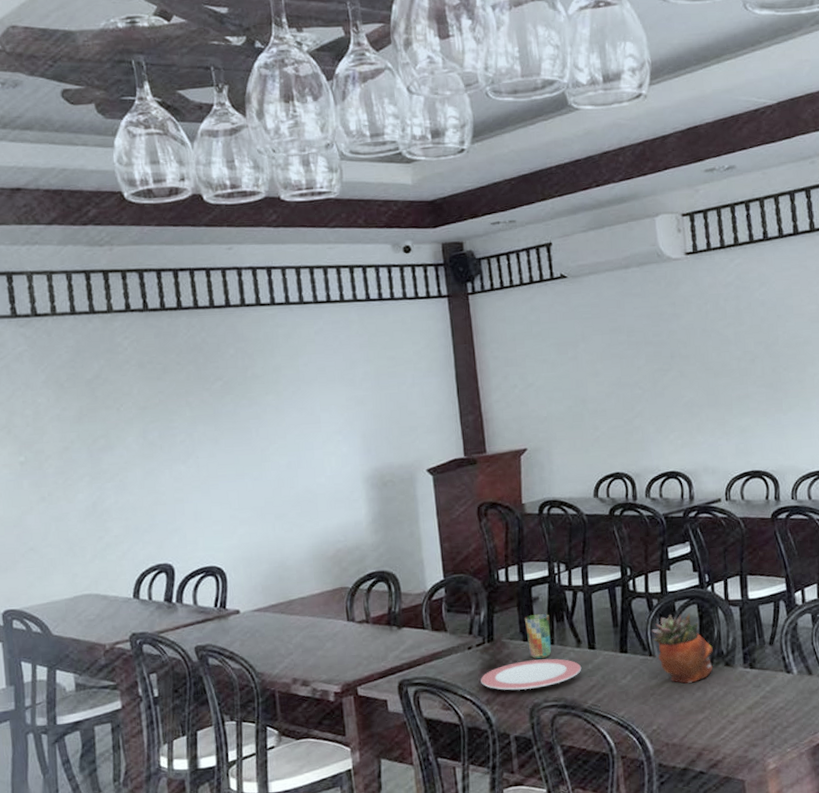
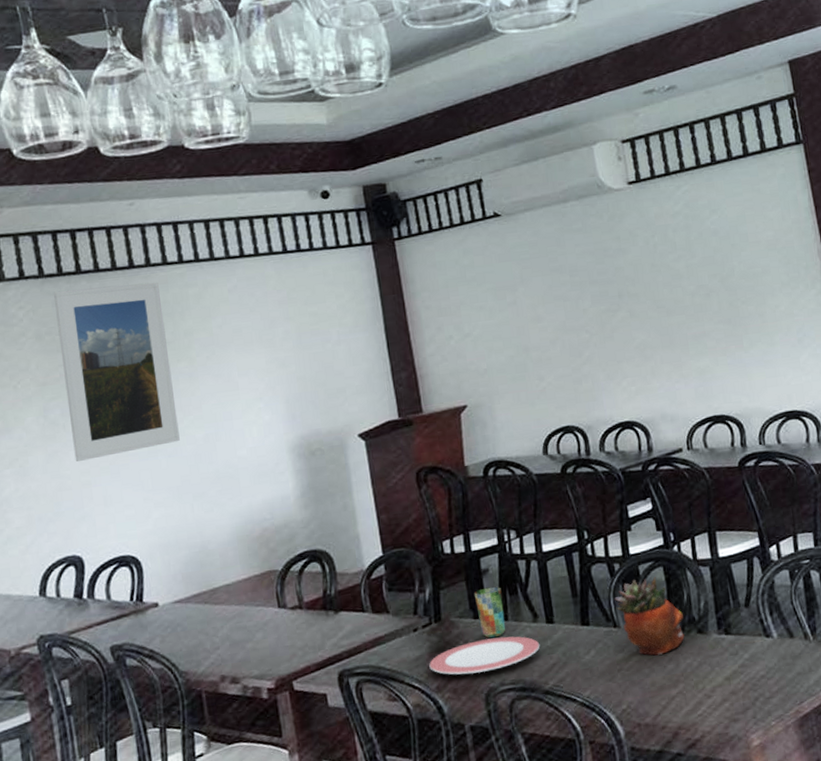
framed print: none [155,321,265,479] -> present [53,282,180,462]

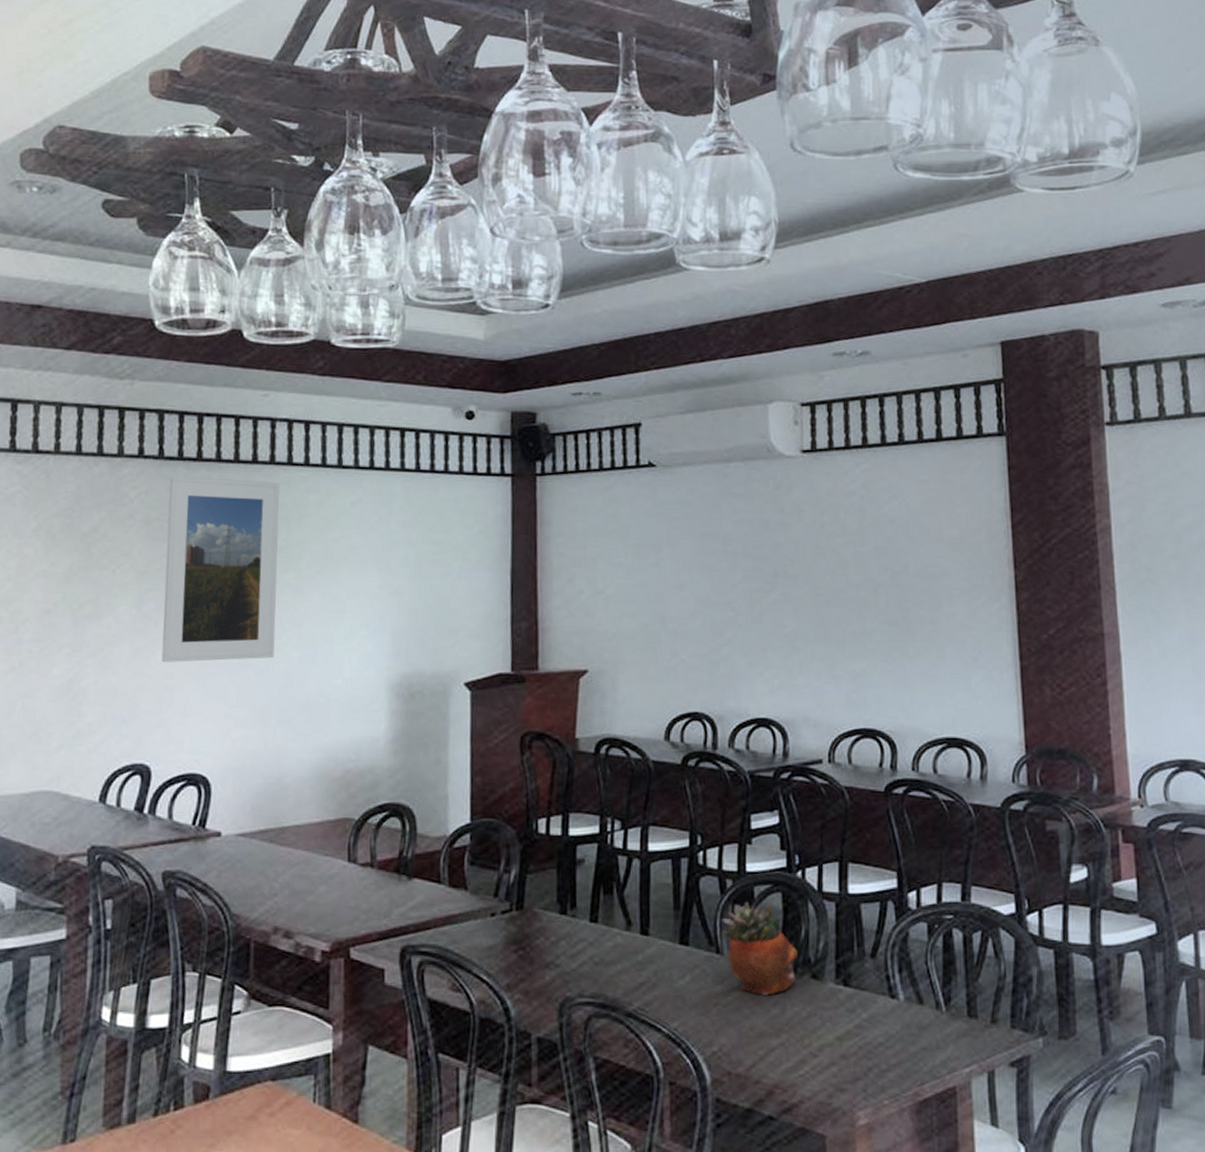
plate: present [429,636,540,675] -> none [502,939,630,978]
cup: present [473,586,506,639] -> none [563,880,596,940]

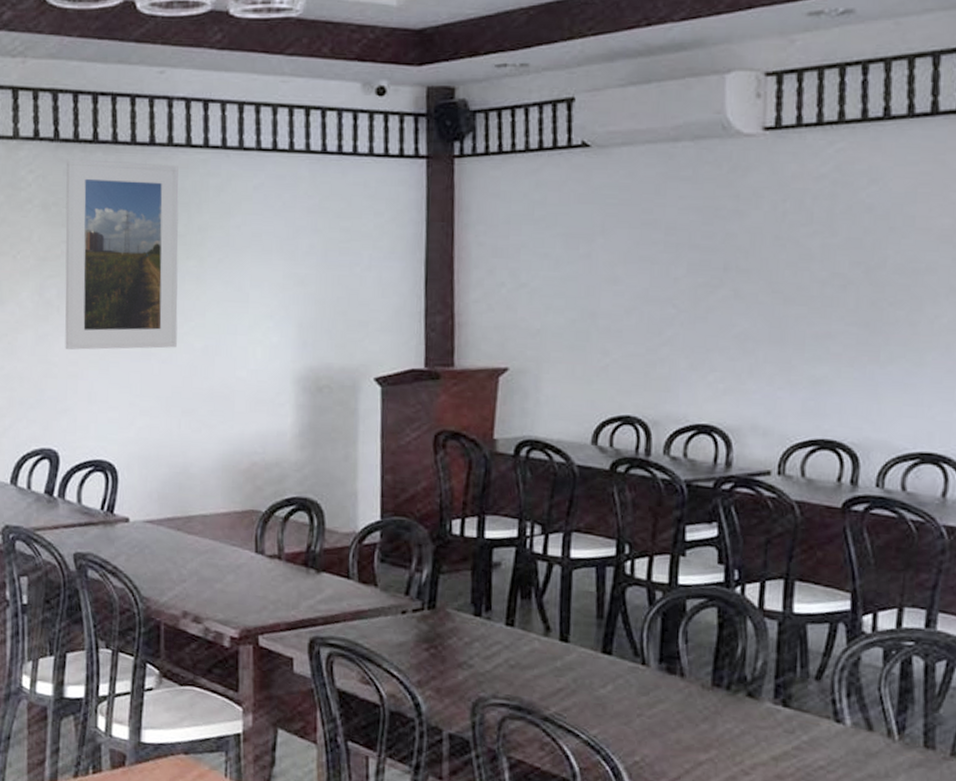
succulent planter: present [722,901,798,995] -> none [649,614,732,710]

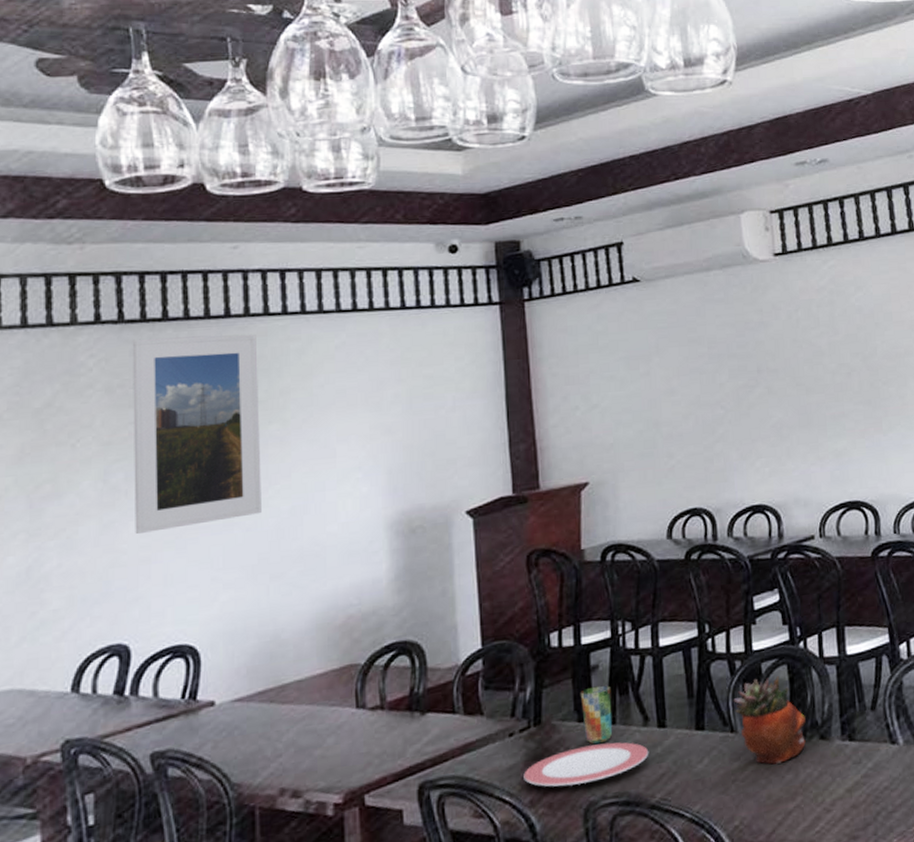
plate: none [413,640,548,679] -> present [523,742,649,787]
cup: none [478,583,513,643] -> present [580,685,613,745]
succulent planter: none [649,614,732,710] -> present [733,676,806,765]

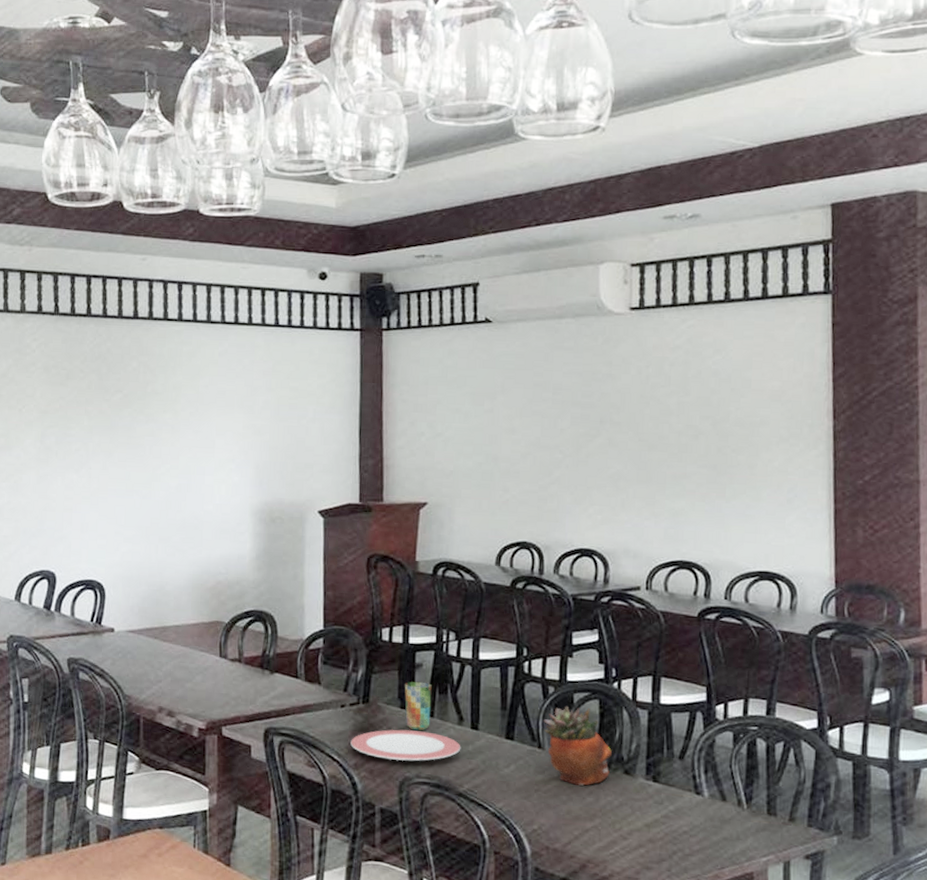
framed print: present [132,333,262,534] -> none [62,329,157,488]

